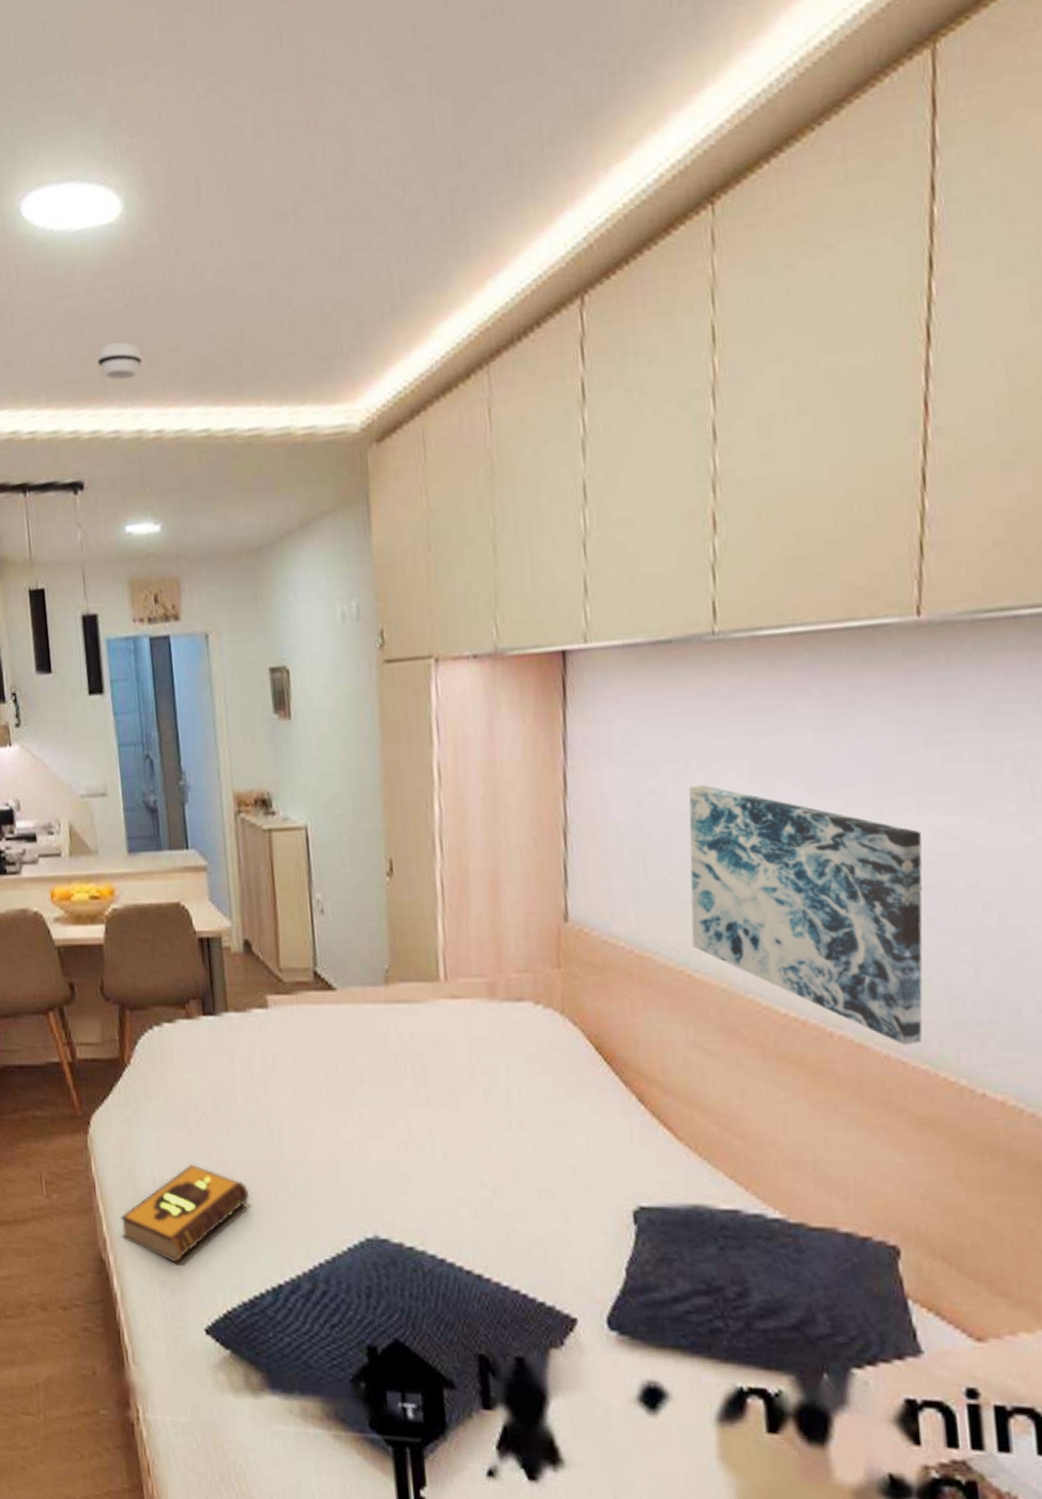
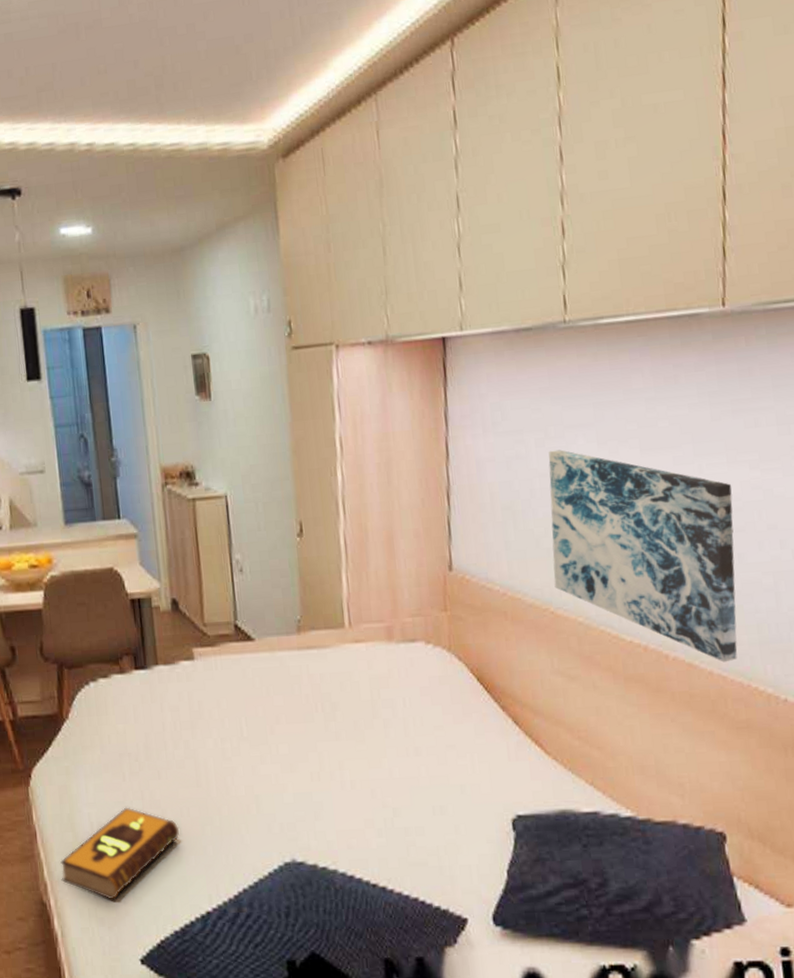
smoke detector: present [97,341,142,380] -> none [32,64,74,98]

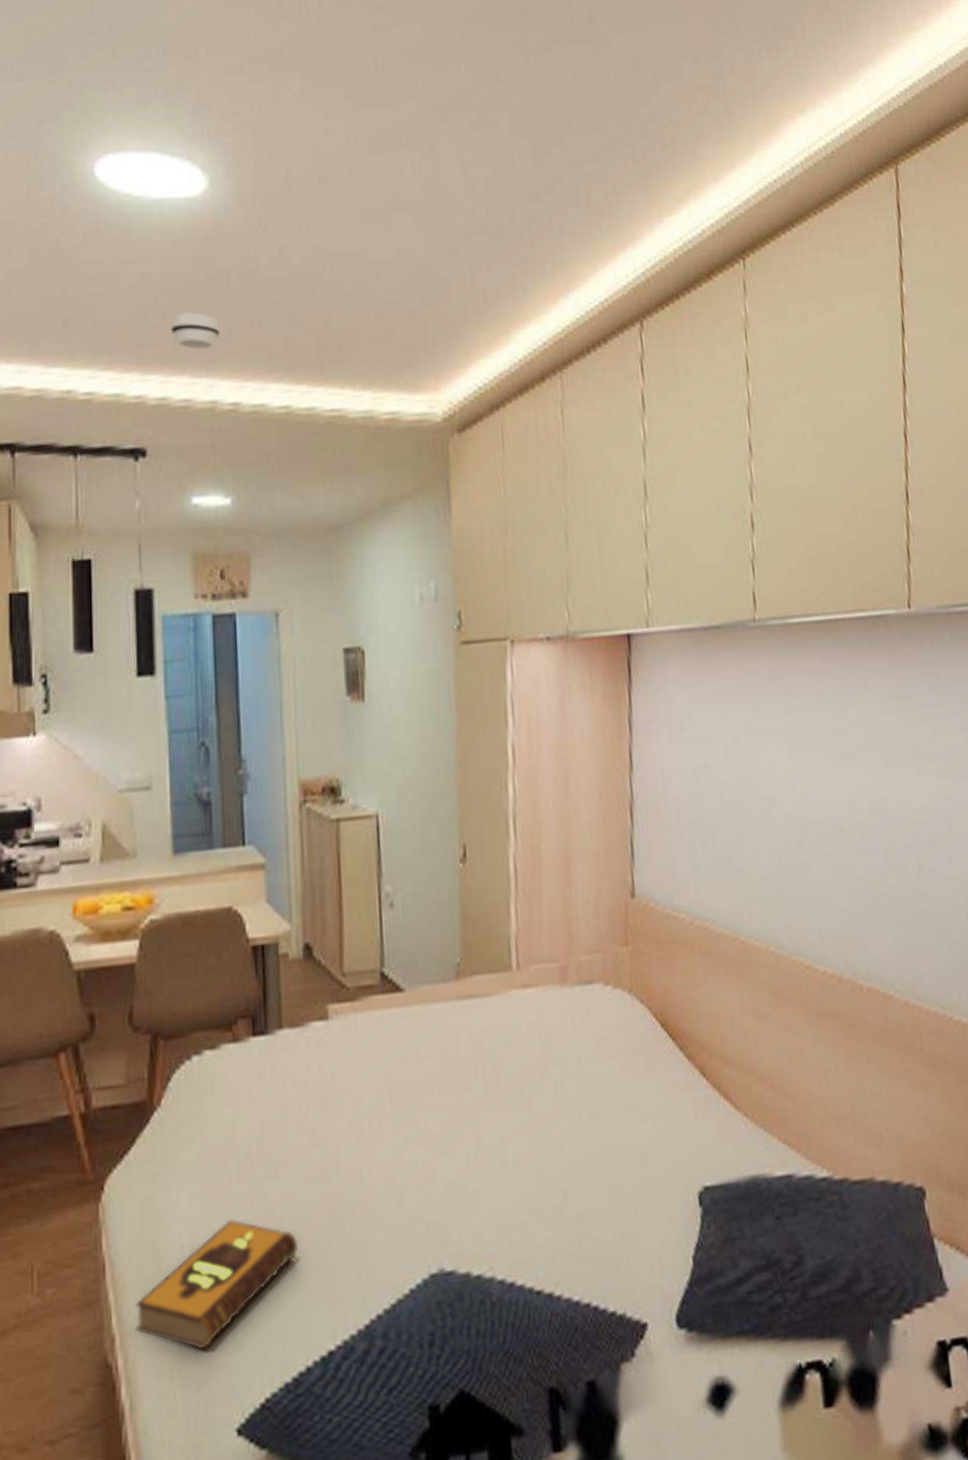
smoke detector: none [32,64,74,98] -> present [170,312,220,350]
wall art: present [548,449,737,663] -> none [738,758,932,991]

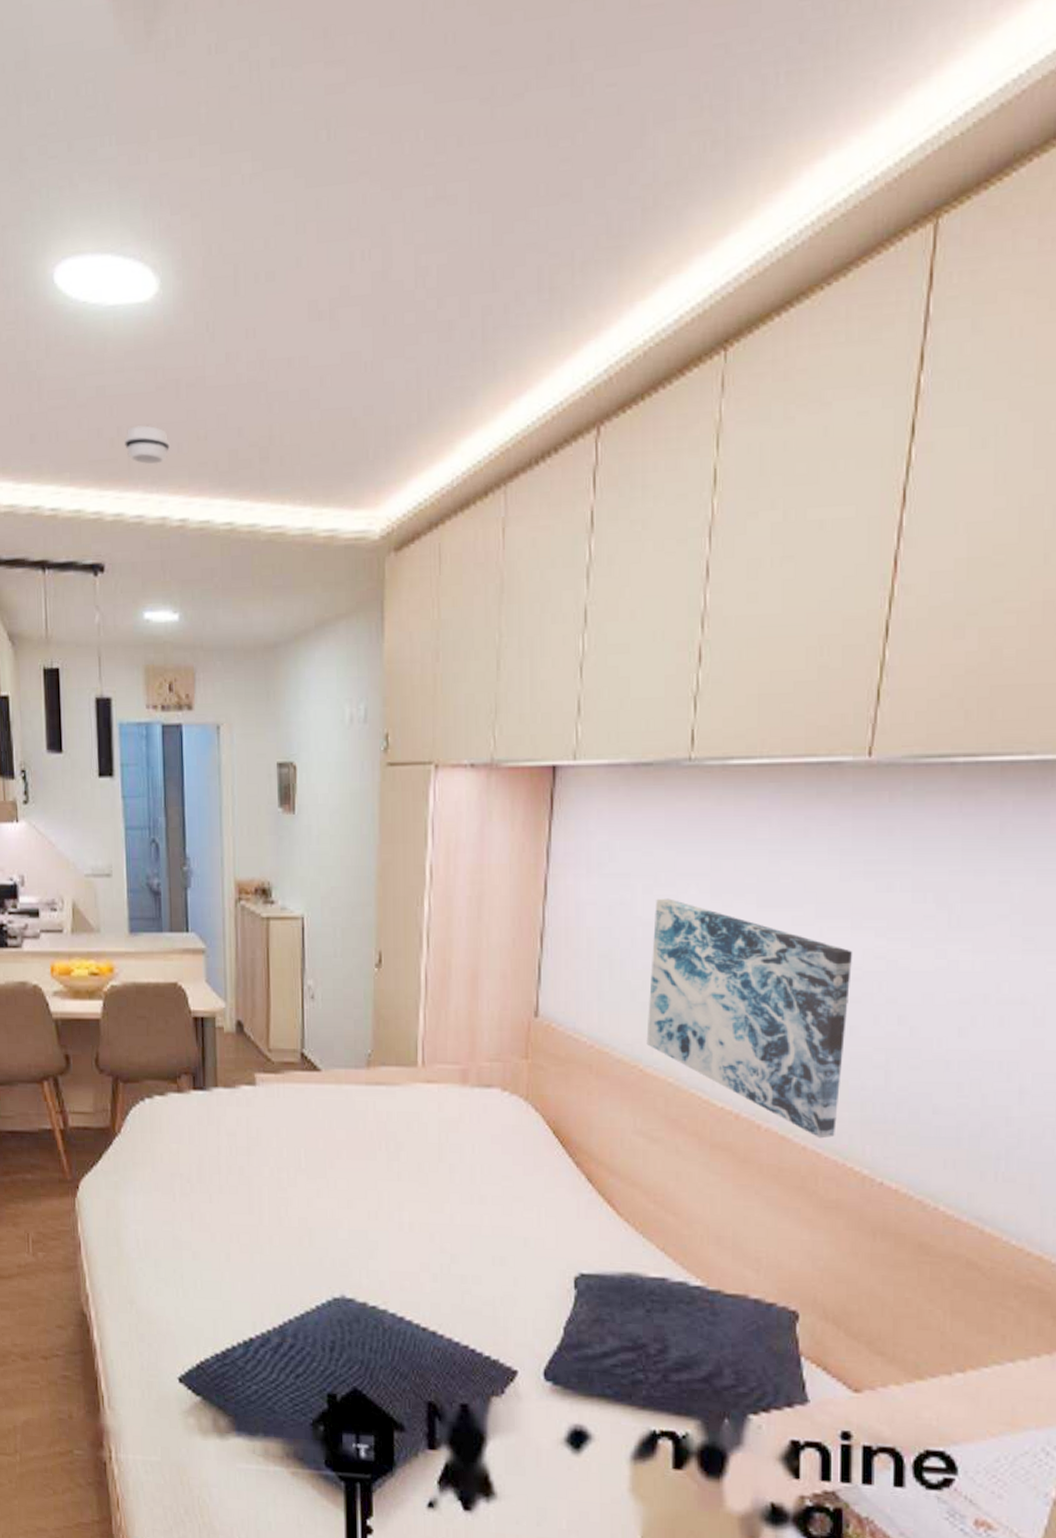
hardback book: present [135,1219,299,1350] -> none [103,1227,228,1318]
wall art: none [738,758,932,991] -> present [646,898,853,1139]

